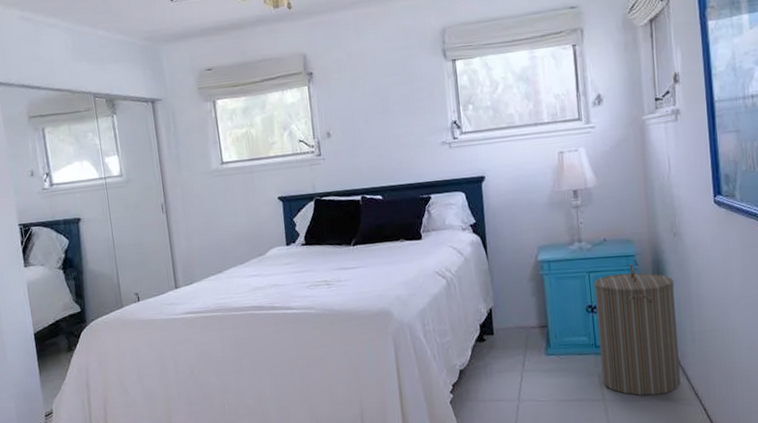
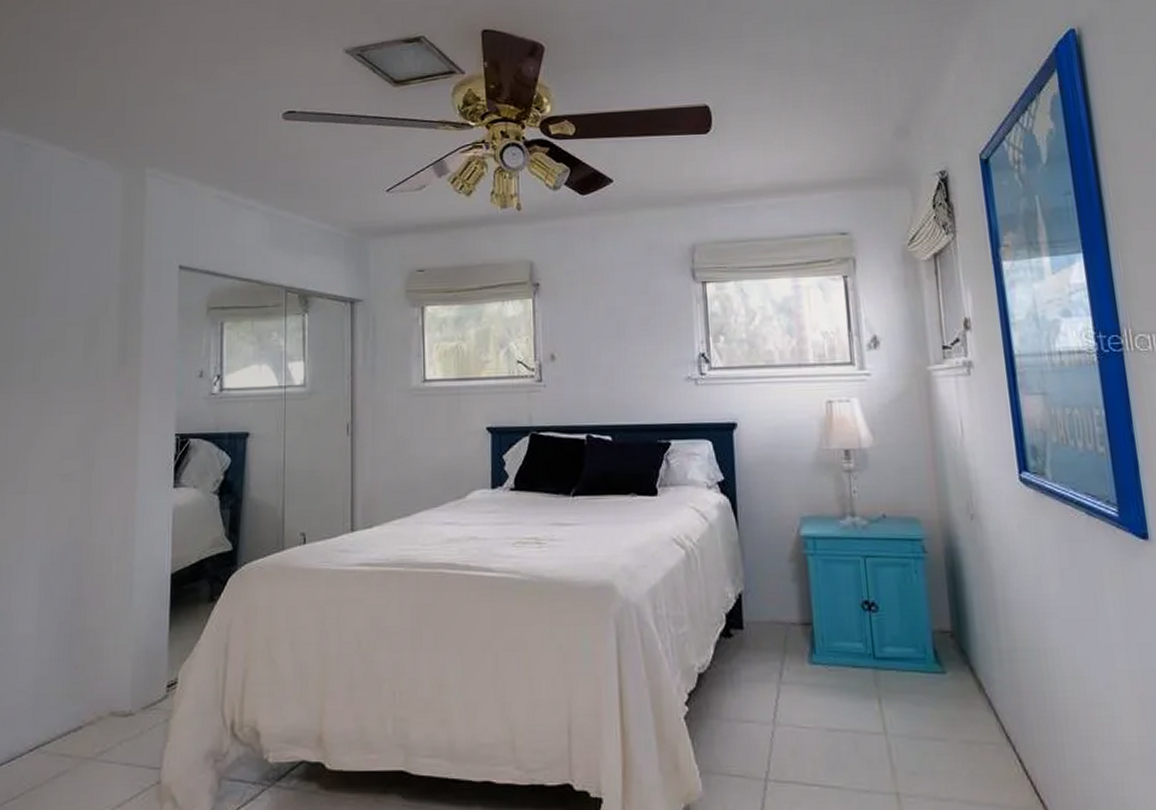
laundry hamper: present [594,264,681,396] -> none [871,550,987,733]

